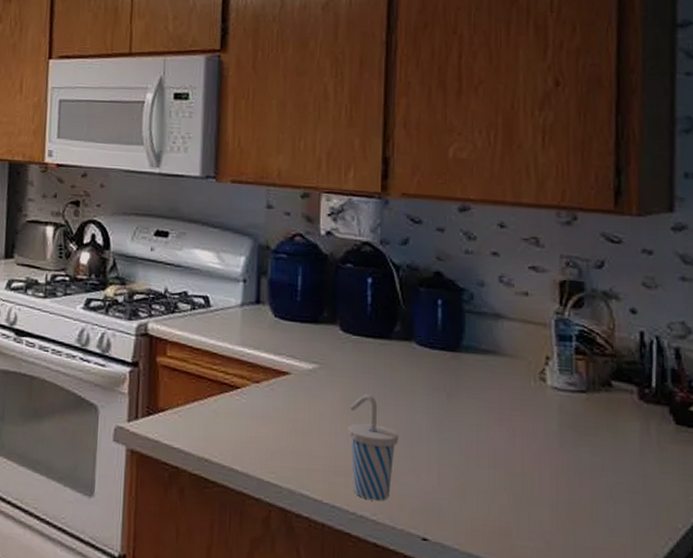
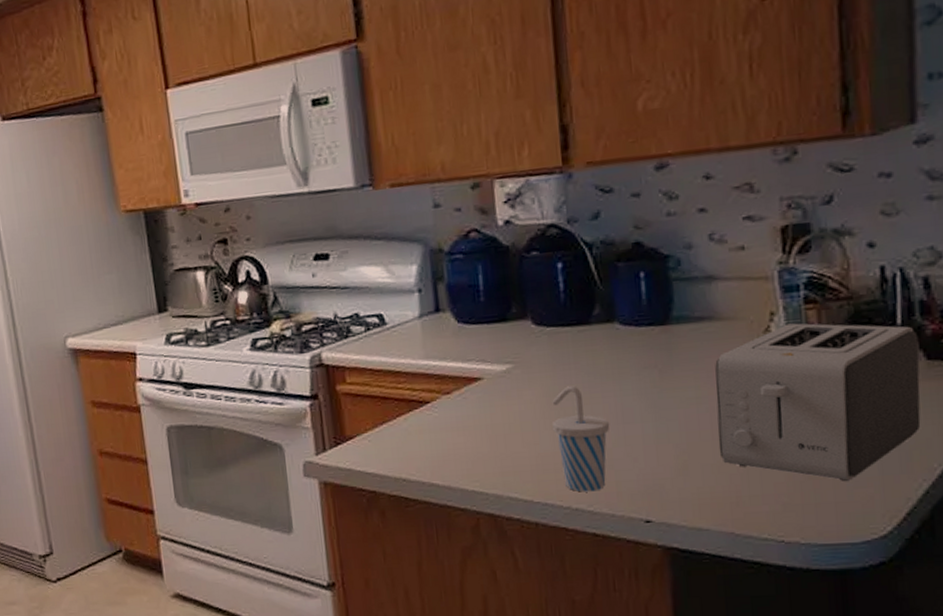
toaster: none [493,370,670,530] -> present [715,323,921,482]

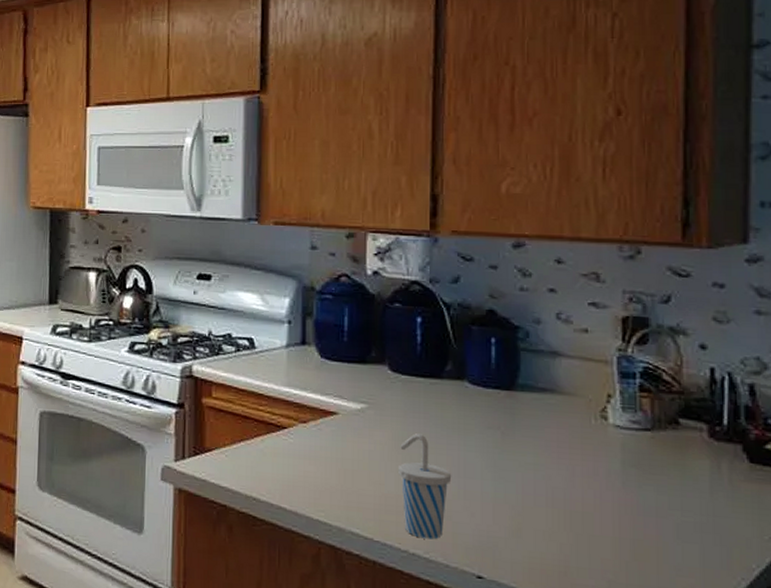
toaster: present [715,323,921,482] -> none [551,407,743,569]

